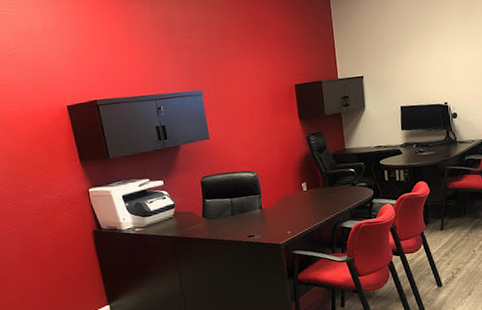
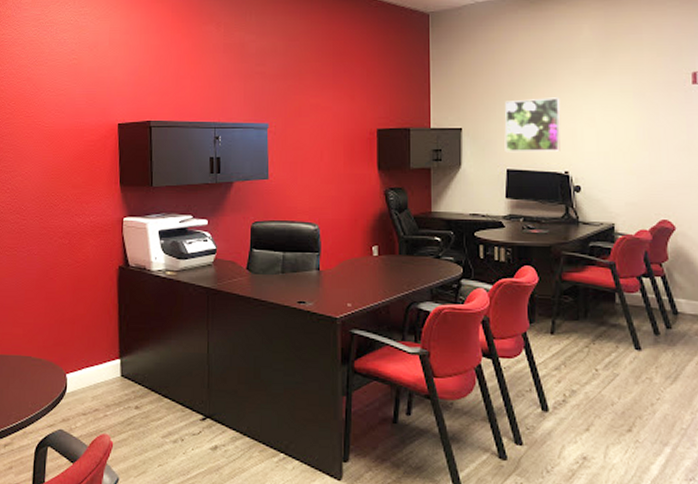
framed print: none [395,41,440,93] -> present [504,97,561,153]

